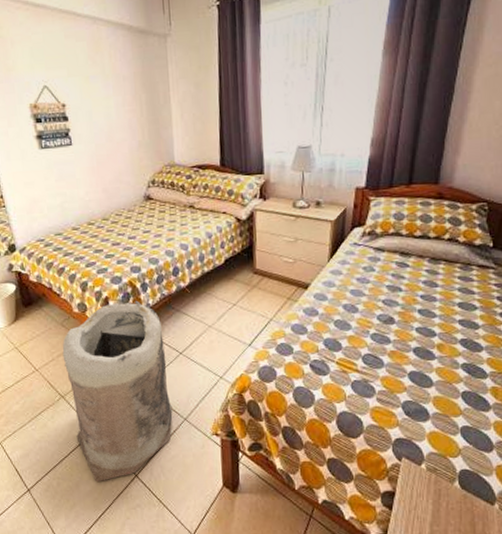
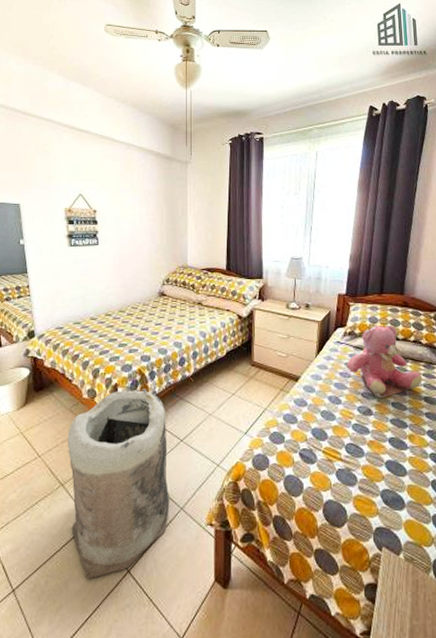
teddy bear: none [365,221,458,306] -> present [346,325,423,399]

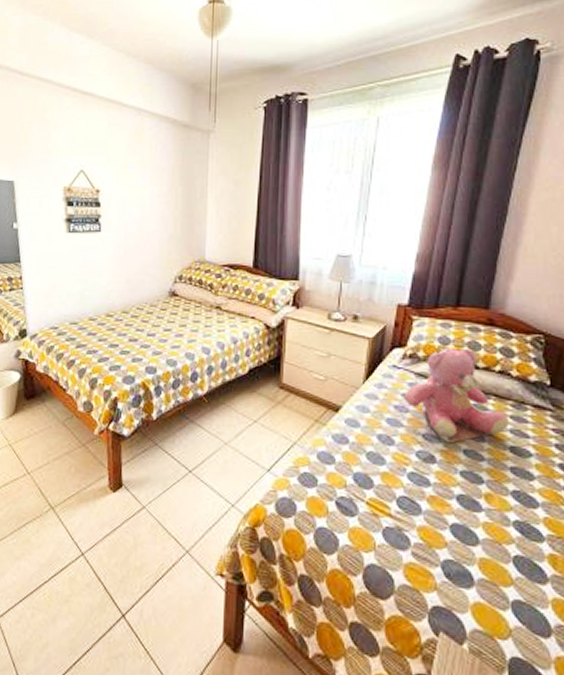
bag: present [67,387,170,580] -> none [59,404,174,619]

